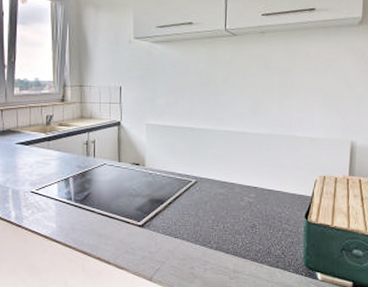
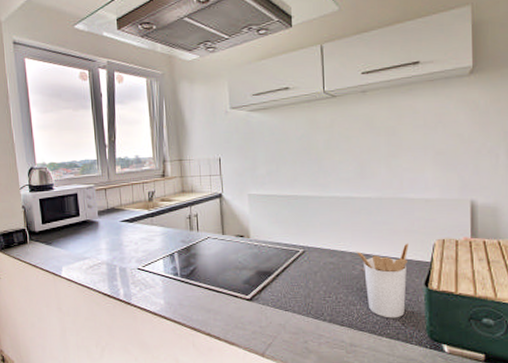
utensil holder: none [244,178,293,248] -> present [356,243,409,318]

